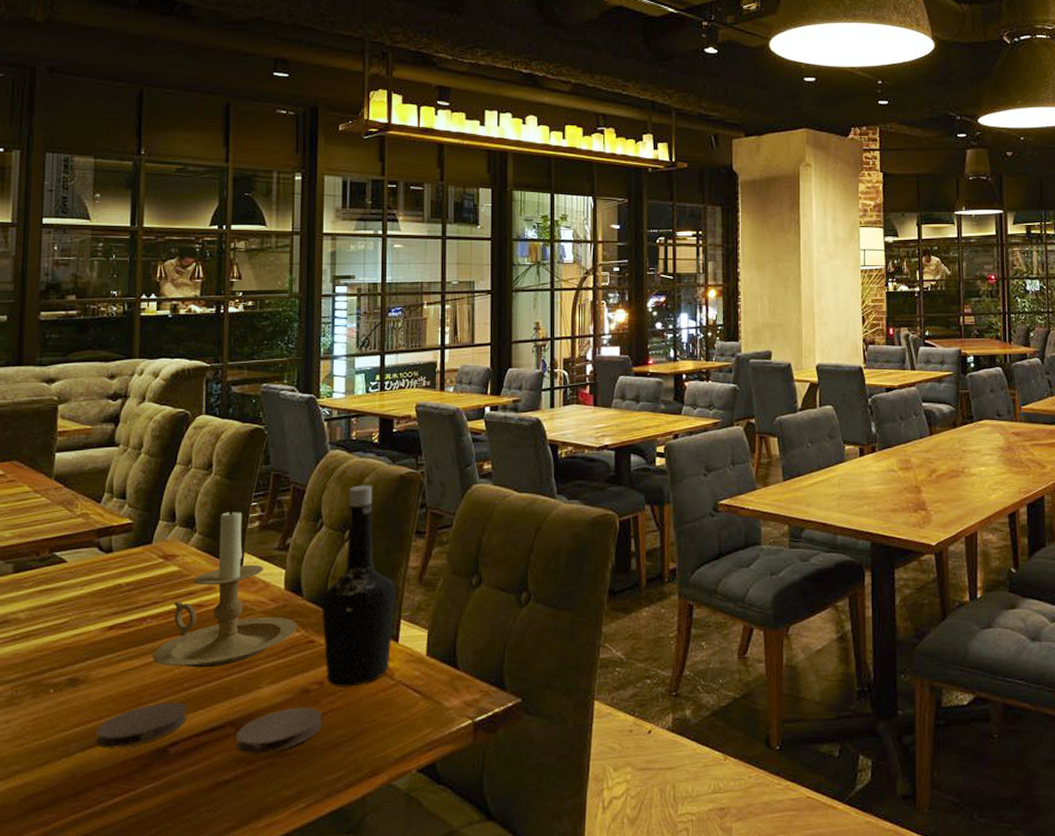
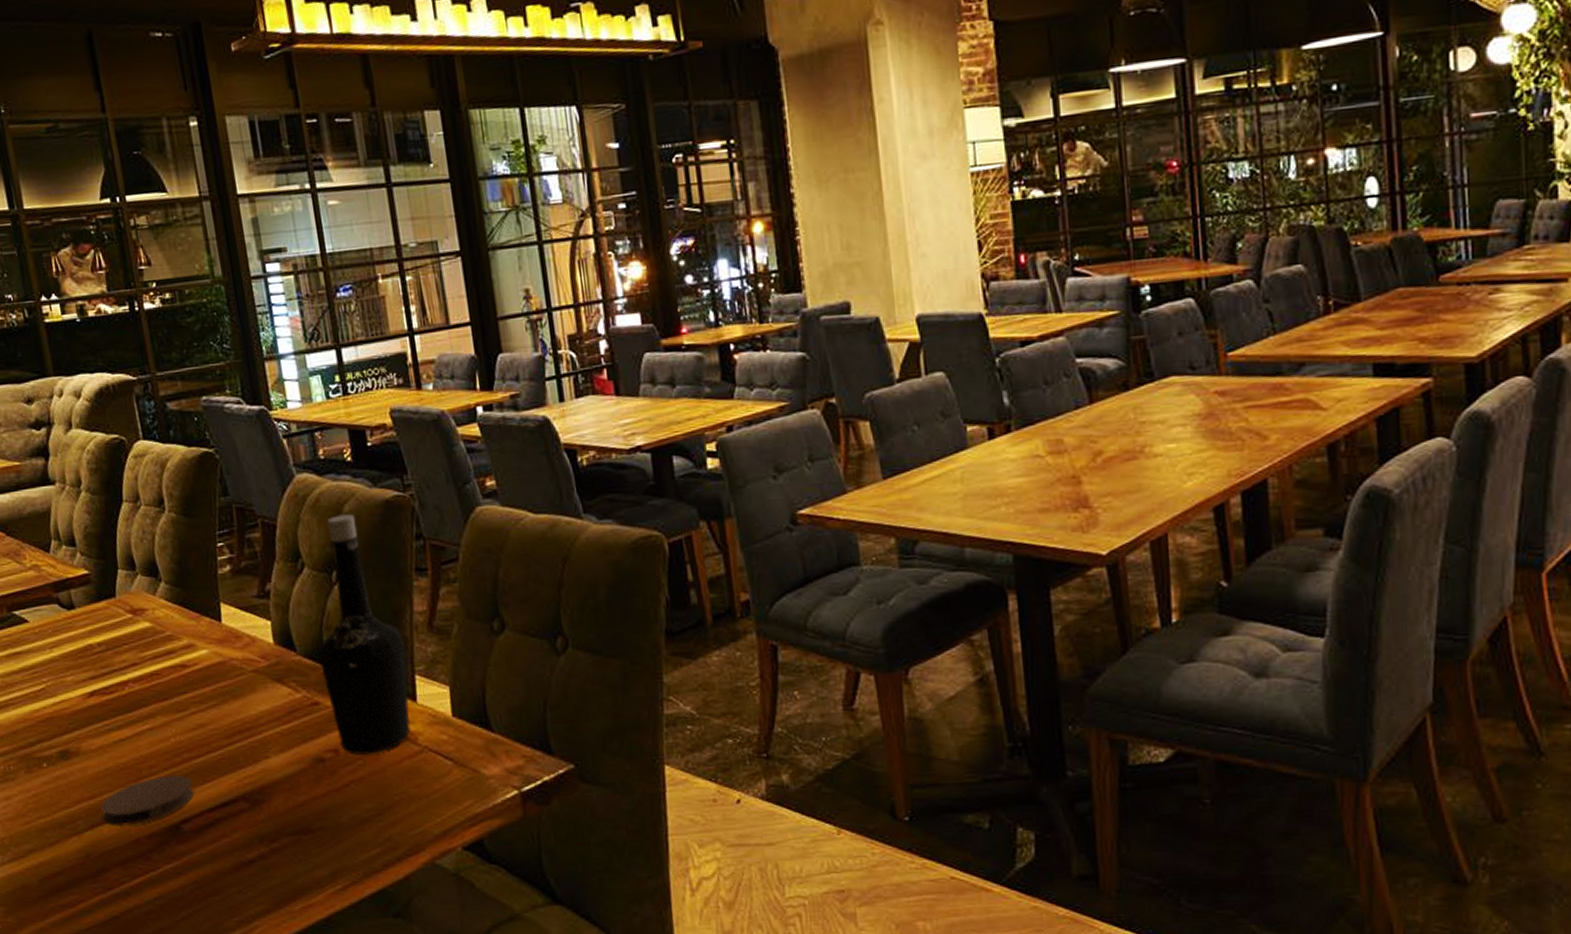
candle holder: present [153,507,297,668] -> none [143,549,297,737]
coaster: present [235,707,322,754] -> none [251,778,346,831]

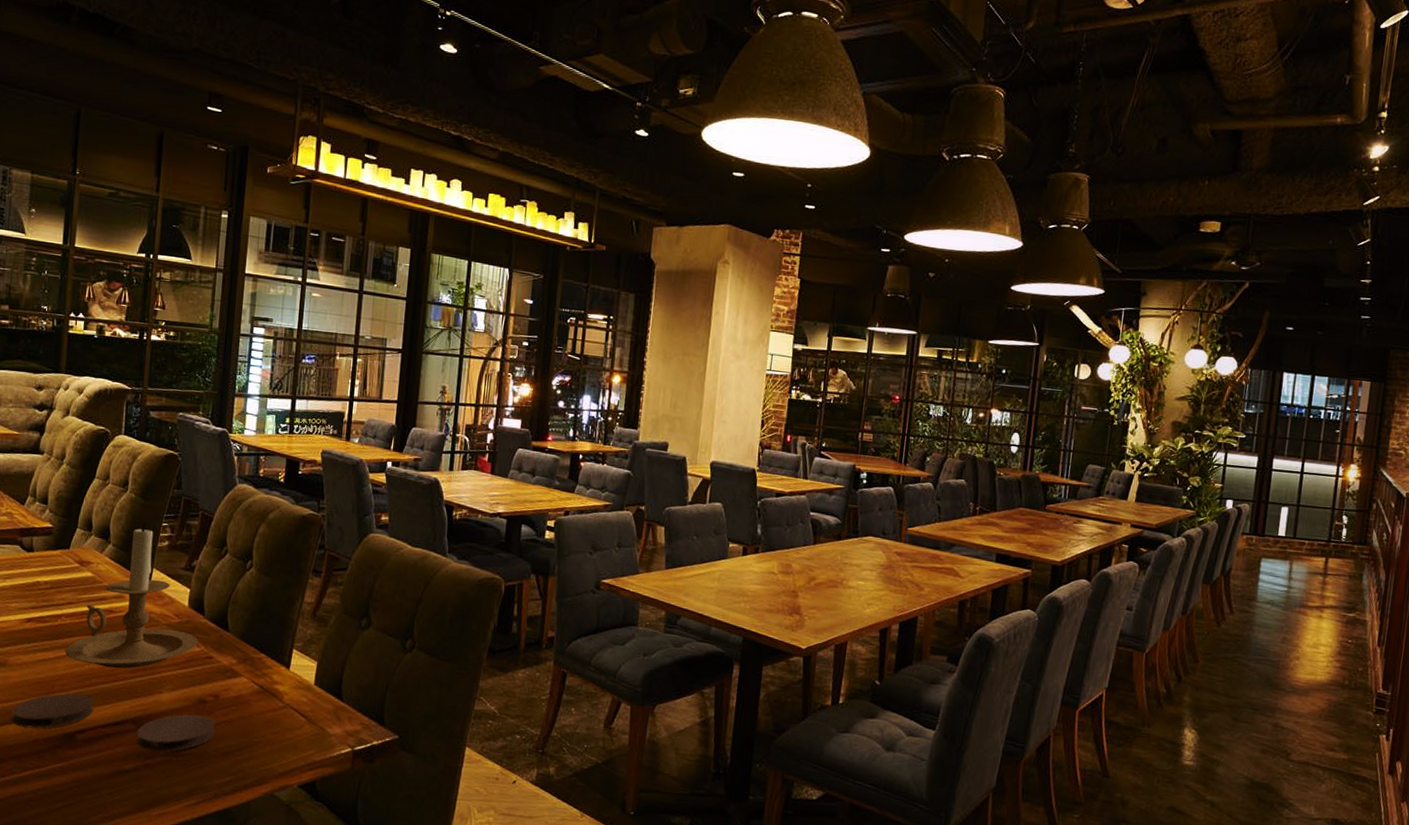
candle holder: none [143,549,297,737] -> present [65,524,198,669]
coaster: none [251,778,346,831] -> present [136,714,215,752]
bottle: present [319,514,411,756] -> none [220,520,291,704]

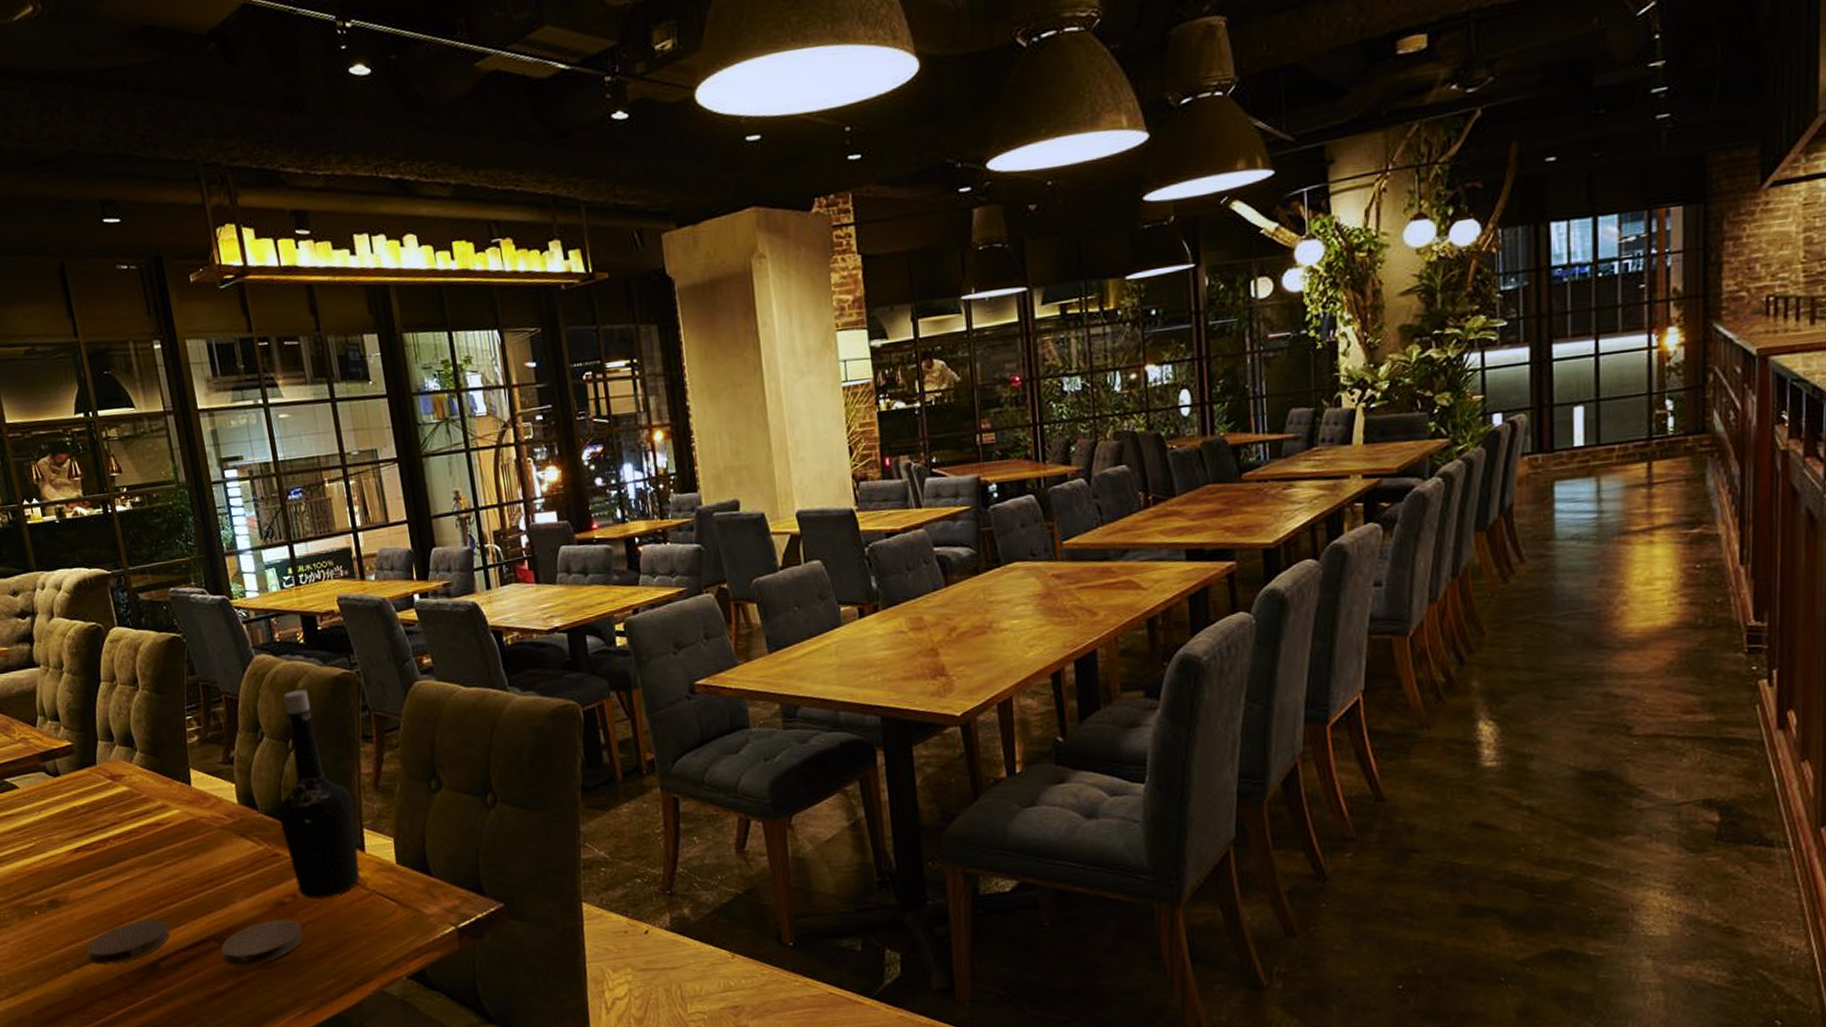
candle holder: present [65,524,198,669] -> none [123,722,259,886]
bottle: none [220,520,291,704] -> present [278,689,360,900]

